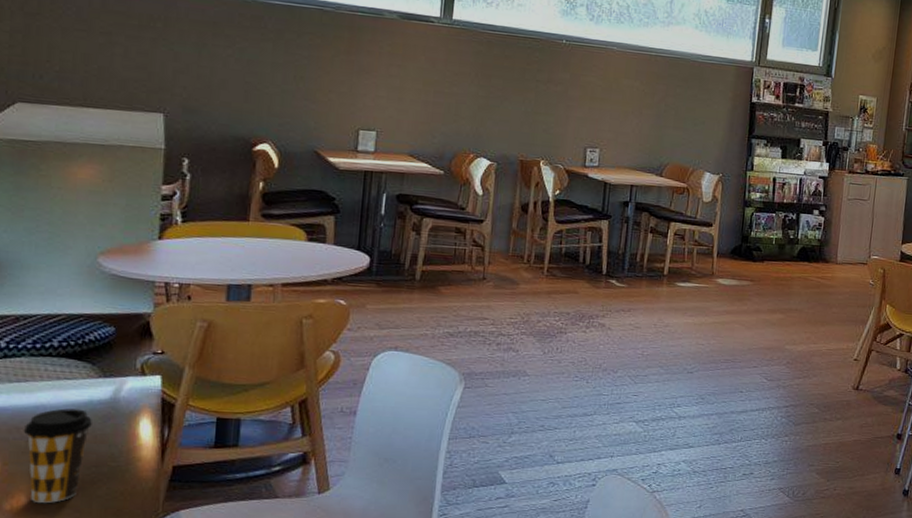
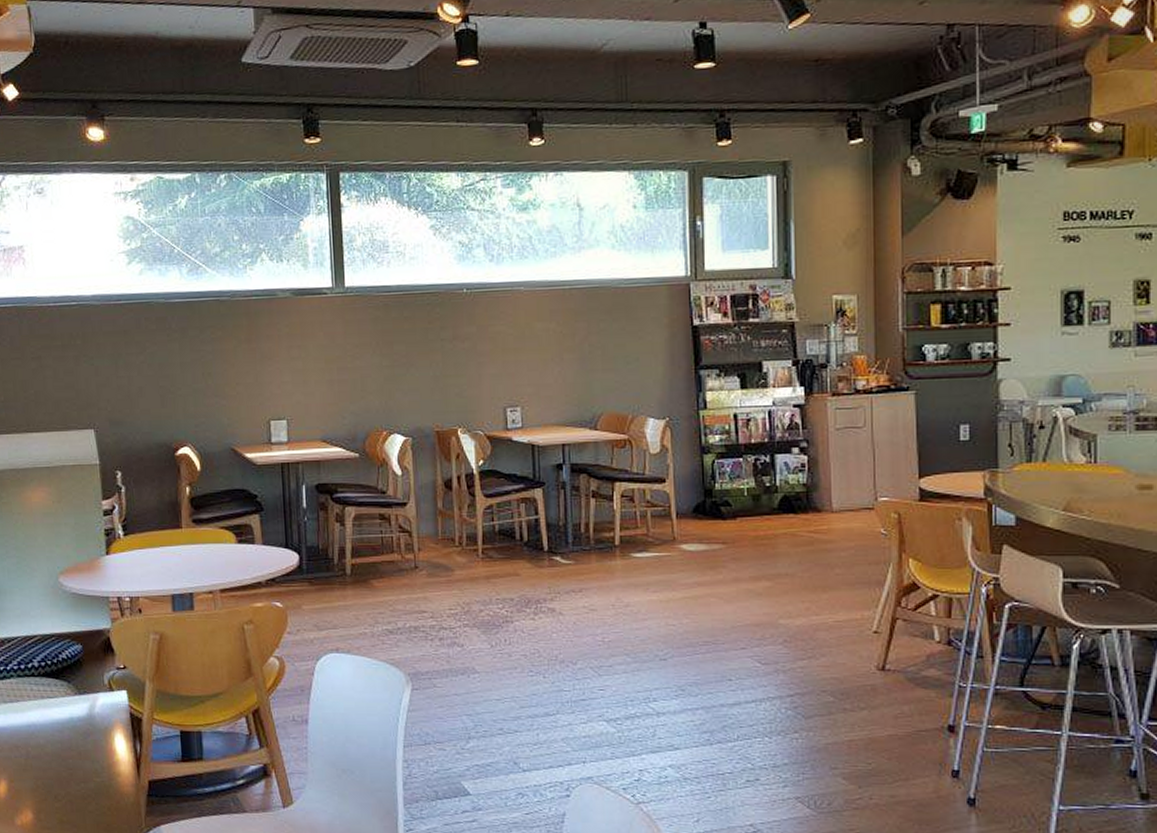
coffee cup: present [23,408,92,504] -> none [21,726,76,819]

